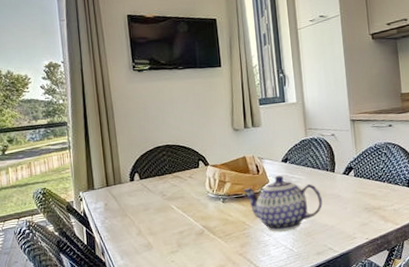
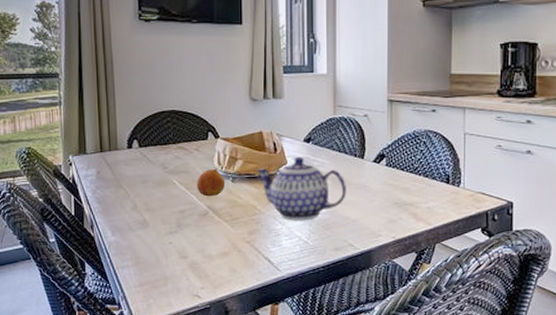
fruit: none [192,192,217,218] -> present [197,168,226,197]

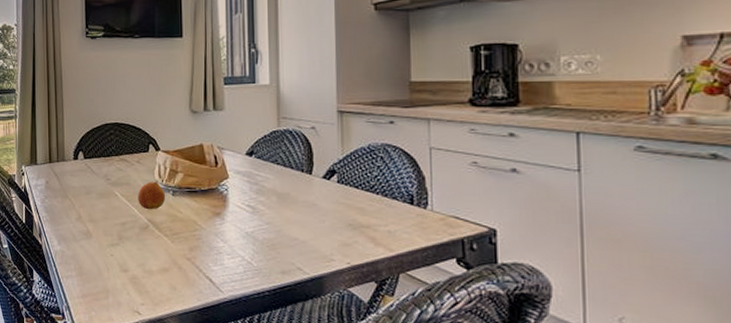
teapot: present [257,156,346,221] -> none [198,171,293,239]

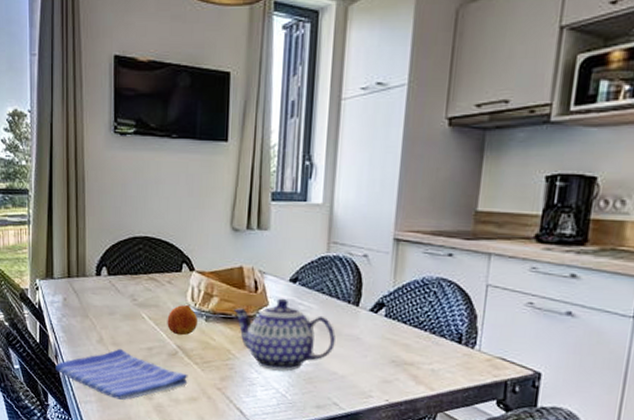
dish towel: none [40,224,160,273] -> present [55,348,188,400]
teapot: none [198,171,293,239] -> present [234,298,336,371]

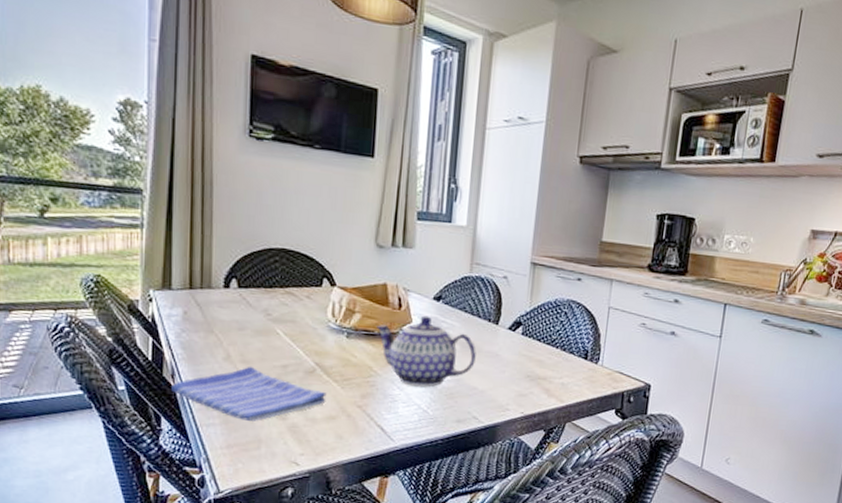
fruit: present [167,304,199,336] -> none [304,320,339,353]

